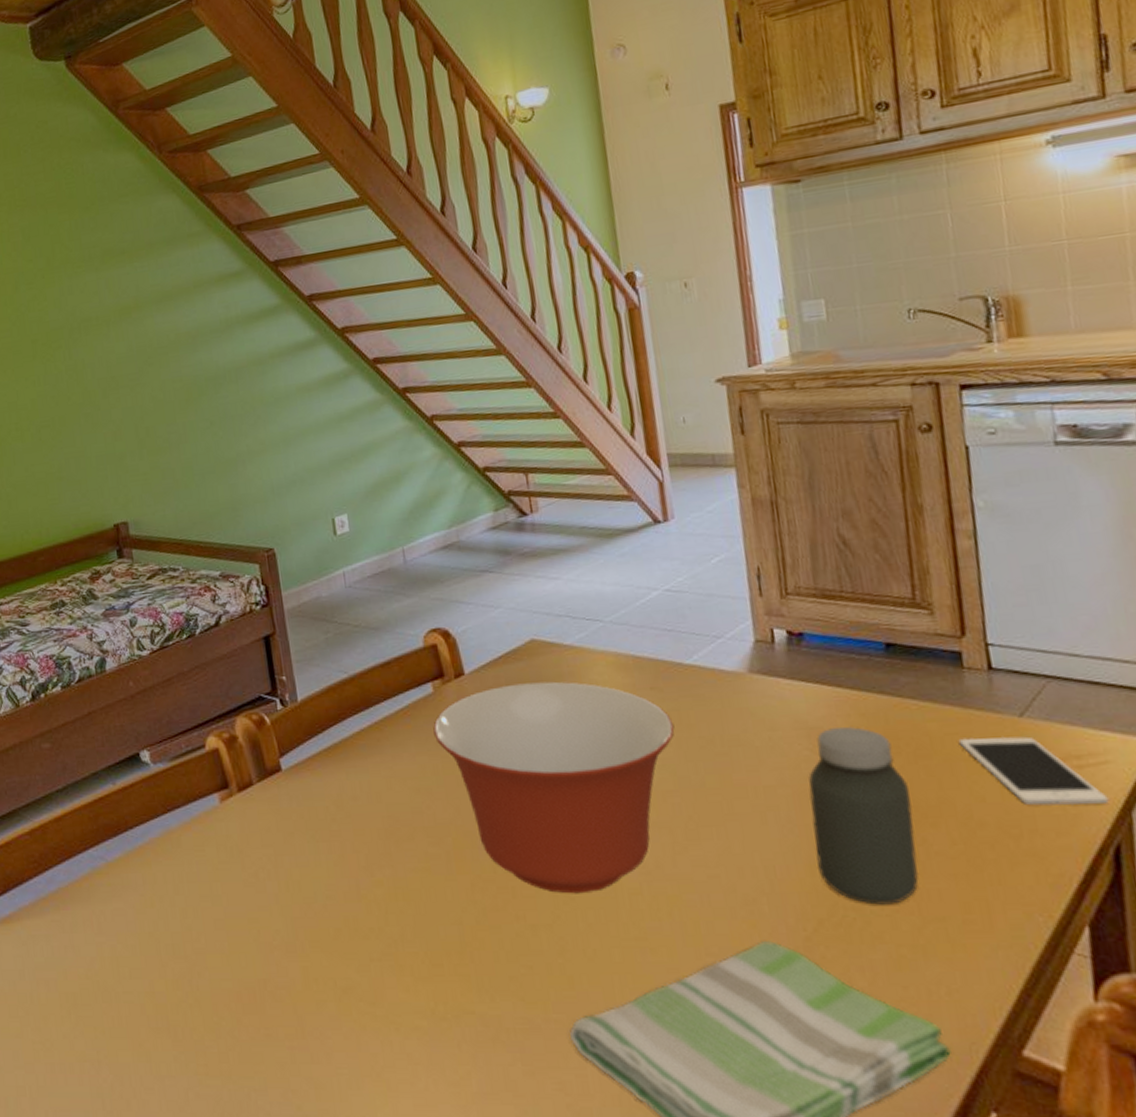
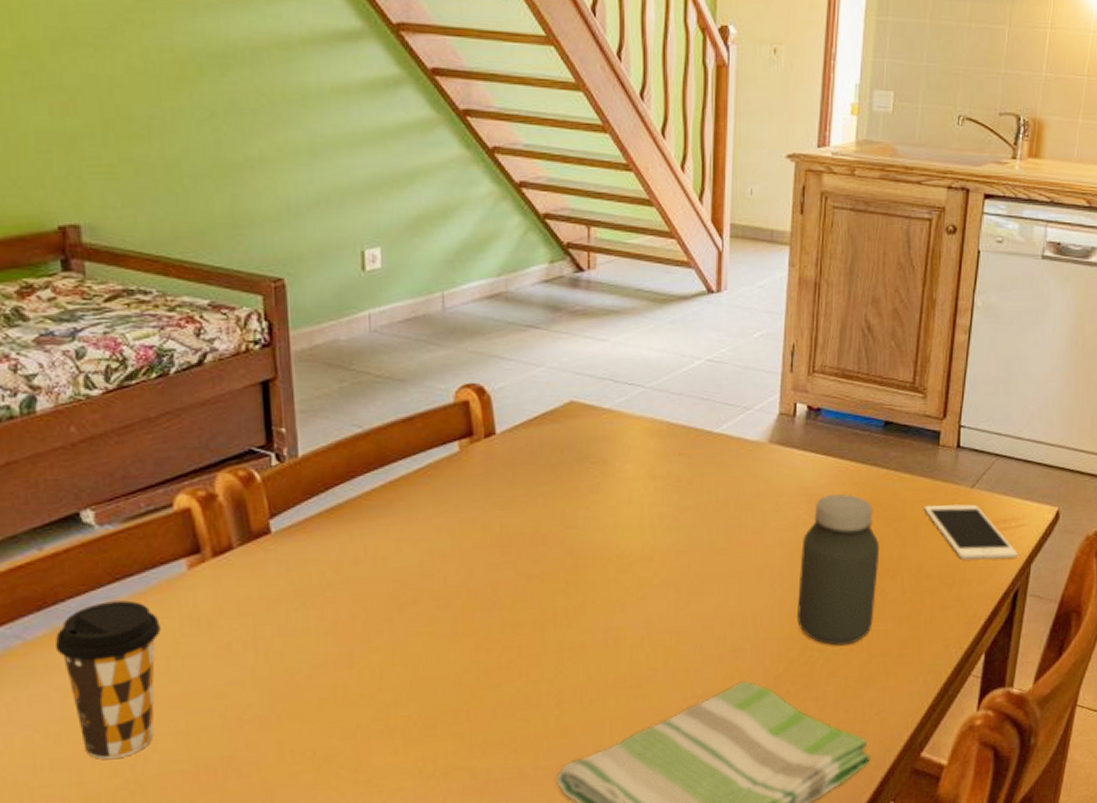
coffee cup: none [127,829,204,973] -> present [54,600,161,760]
mixing bowl: present [433,681,675,894] -> none [455,444,696,650]

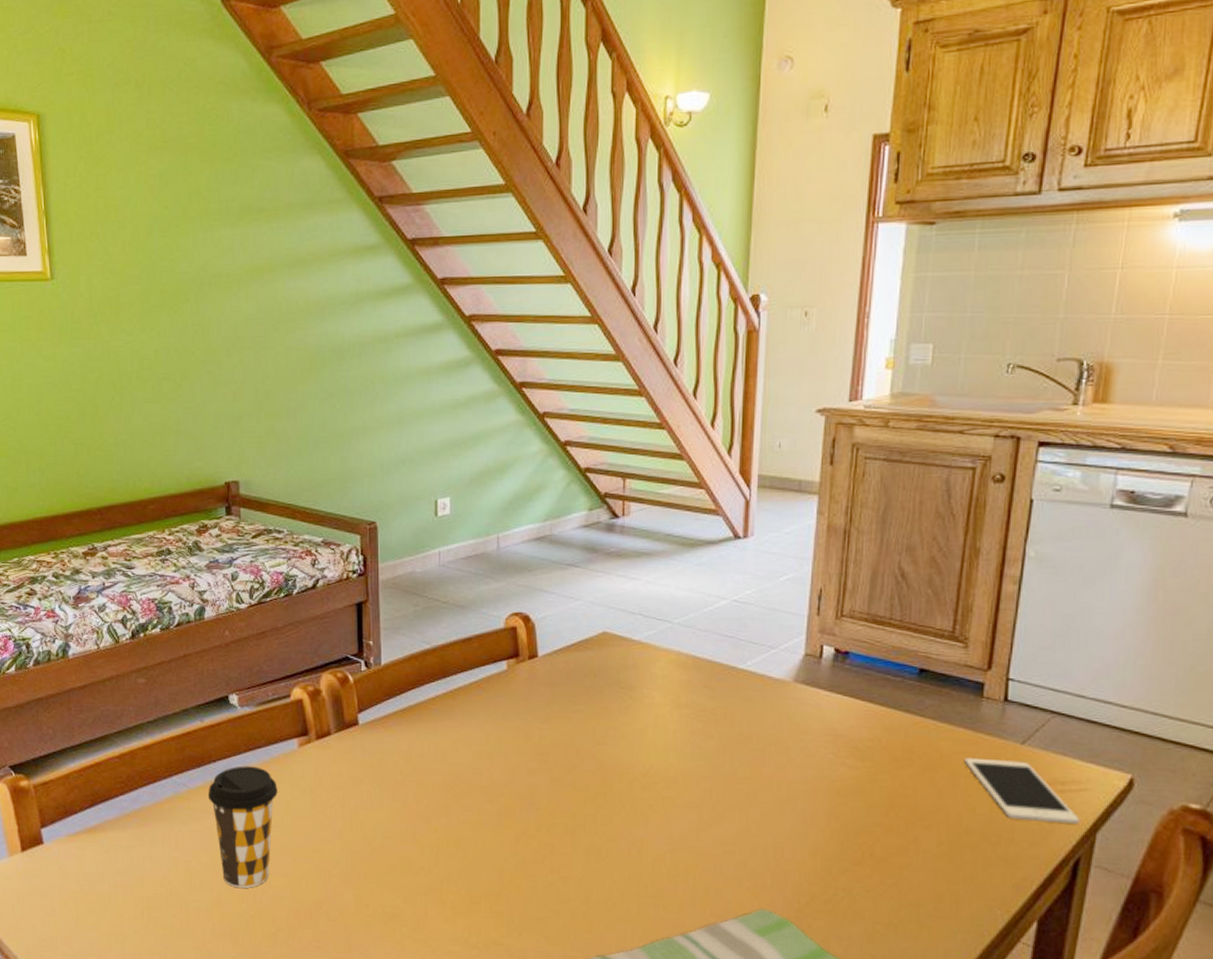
jar: present [797,493,879,646] -> none [821,737,912,889]

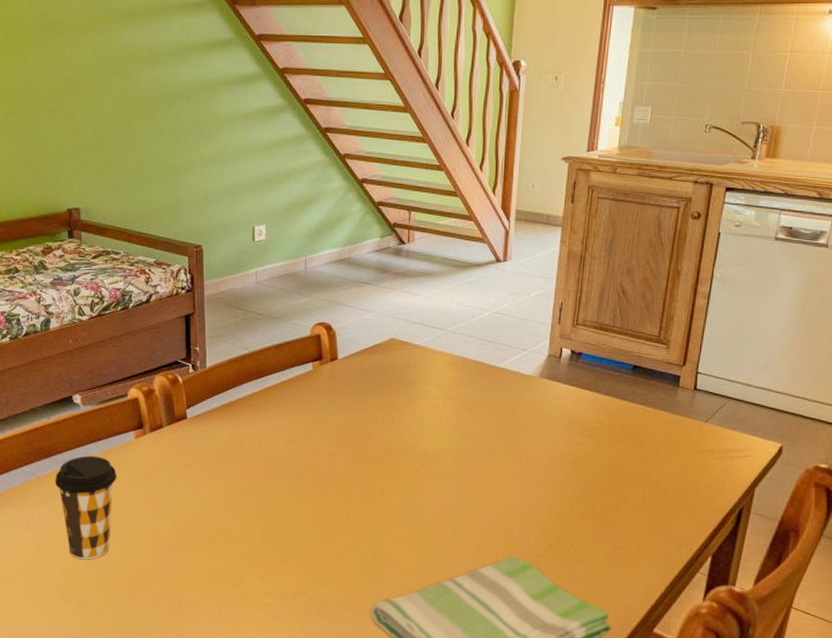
cell phone: present [964,757,1080,824] -> none [663,433,744,482]

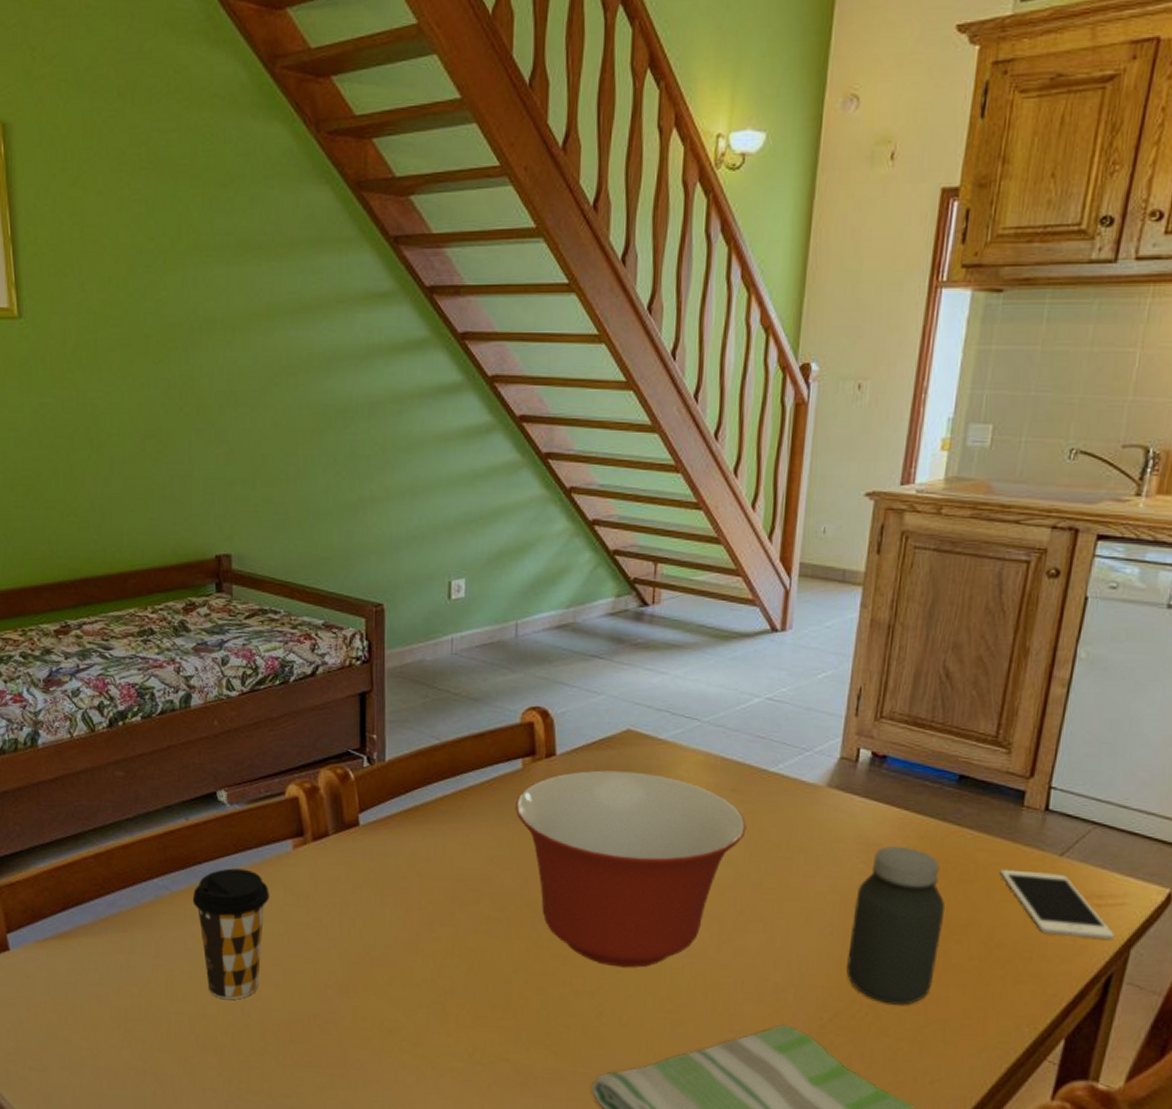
mixing bowl: none [308,370,481,520] -> present [515,770,747,968]
jar: none [556,419,625,537] -> present [846,846,945,1005]
cell phone: none [663,433,744,482] -> present [999,869,1115,939]

